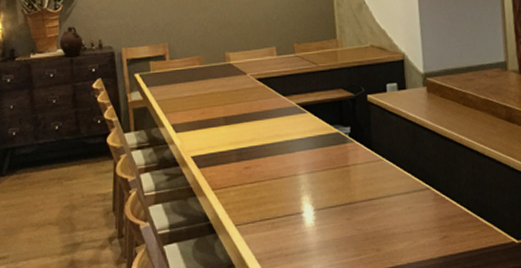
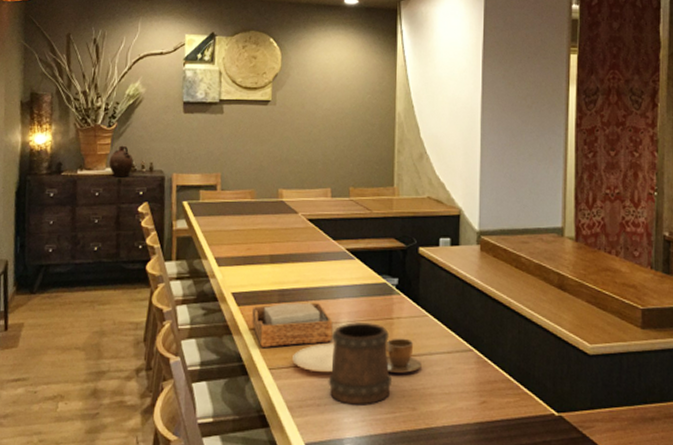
napkin holder: none [213,157,293,205] -> present [252,302,333,347]
plate: none [256,196,297,224] -> present [292,344,335,373]
beer mug: none [292,172,355,252] -> present [328,322,393,405]
teacup: none [346,183,382,218] -> present [387,338,422,373]

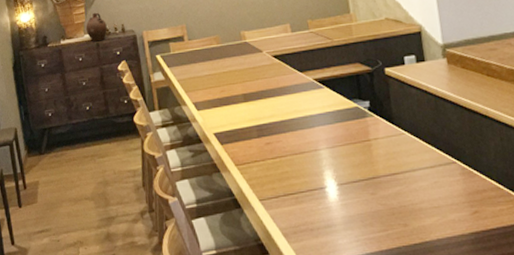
napkin holder: present [252,302,333,347] -> none [235,133,315,181]
plate: present [292,344,335,373] -> none [280,171,320,199]
beer mug: present [328,322,393,405] -> none [314,146,380,227]
teacup: present [387,338,422,373] -> none [368,157,407,192]

